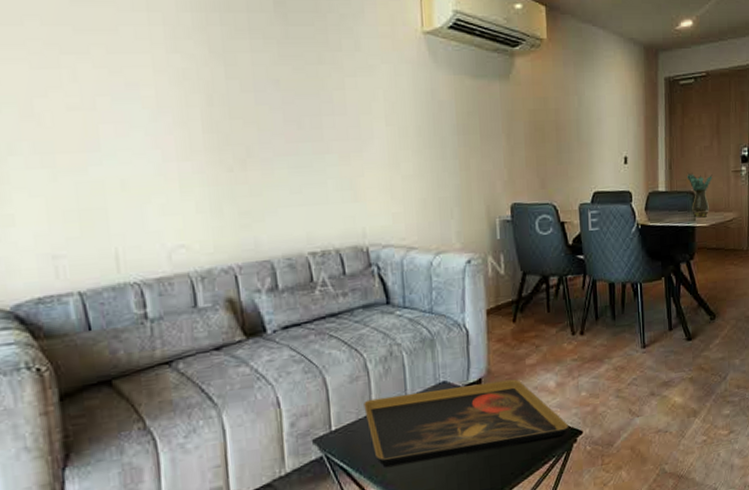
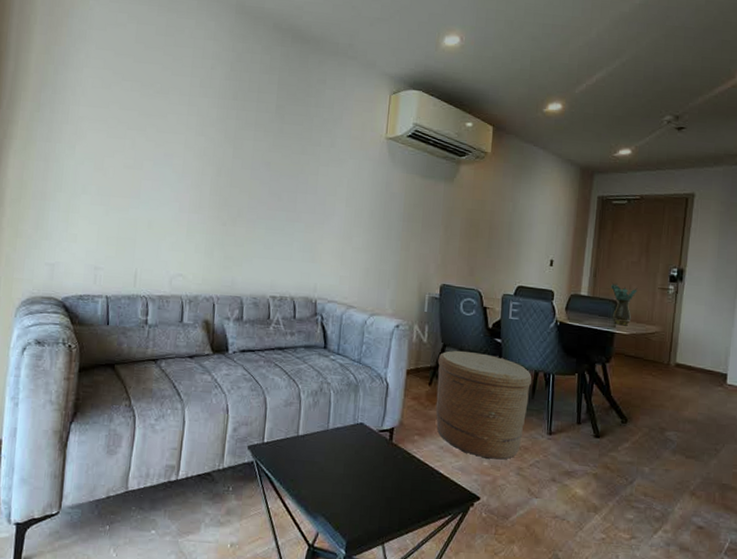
decorative tray: present [364,379,568,467] -> none [292,423,467,499]
basket: none [519,274,621,389] -> present [435,350,532,460]

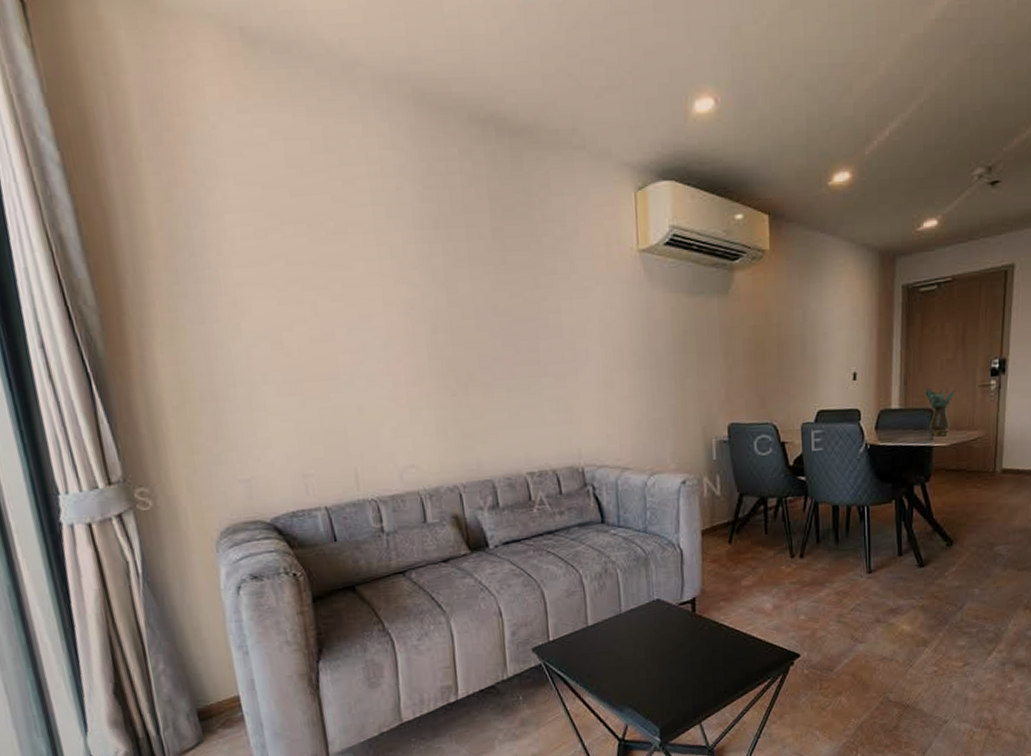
basket: present [435,350,532,460] -> none [735,496,845,612]

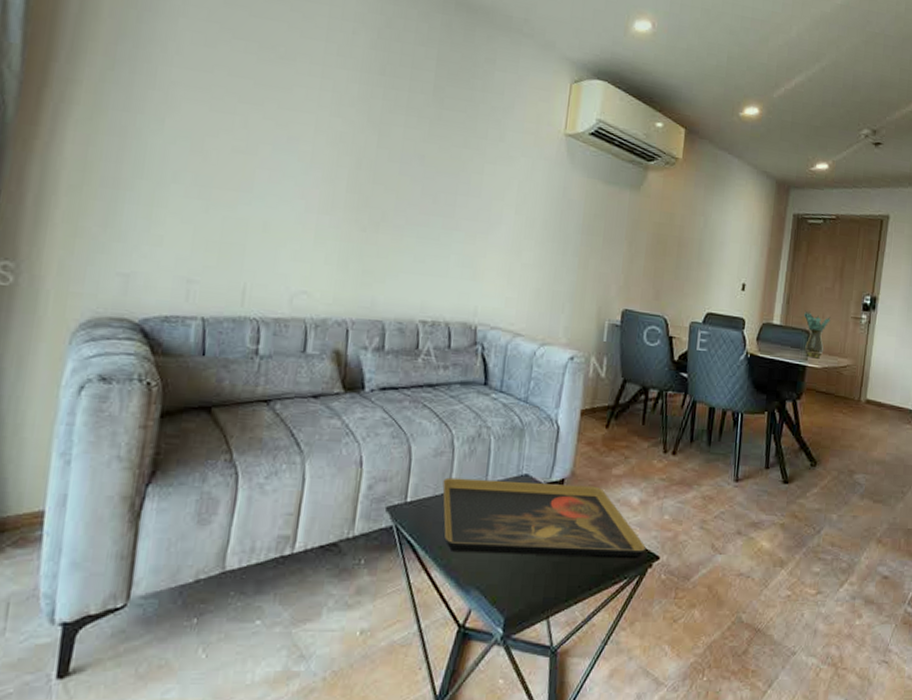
decorative tray: none [580,599,785,678] -> present [442,477,646,559]

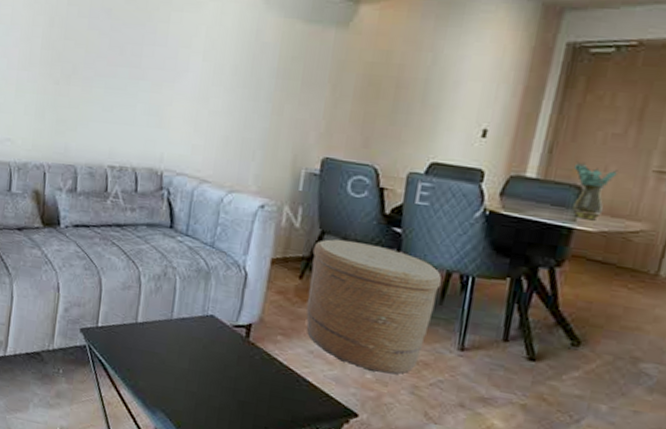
decorative tray: present [442,477,646,559] -> none [130,309,342,413]
basket: none [612,386,720,512] -> present [306,239,443,375]

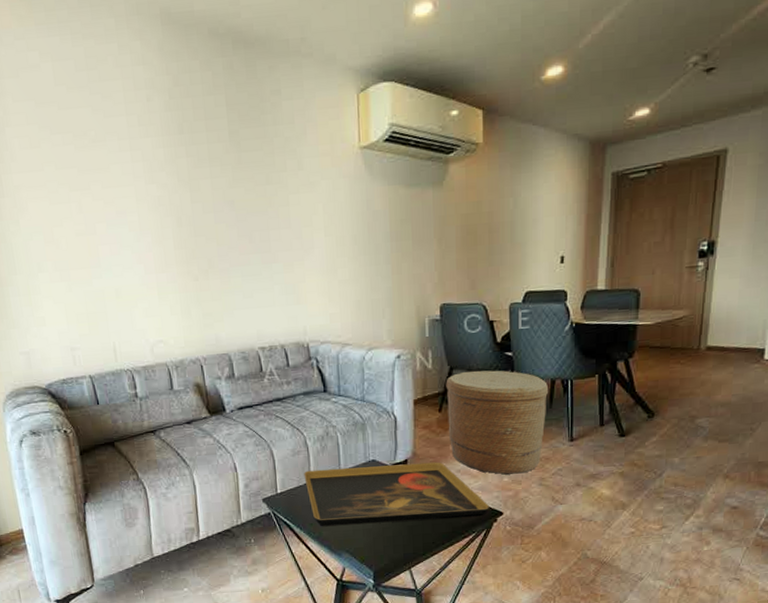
decorative tray: none [130,309,342,413] -> present [304,462,489,526]
vase: present [572,161,618,221] -> none [632,269,662,316]

